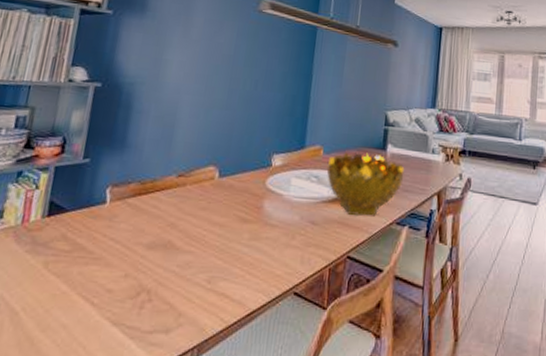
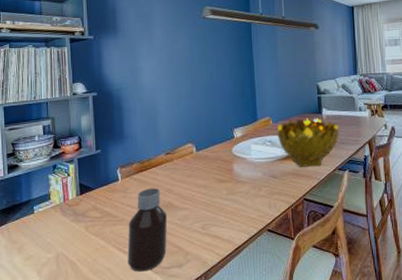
bottle: none [94,218,164,335] -> present [127,188,168,272]

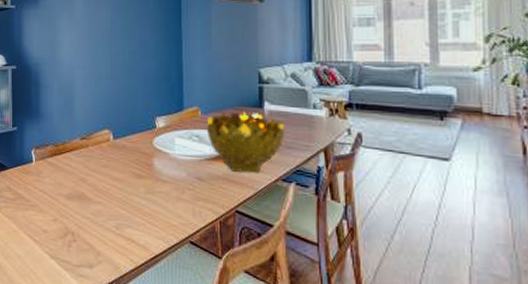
bottle: present [127,188,168,272] -> none [38,174,80,266]

